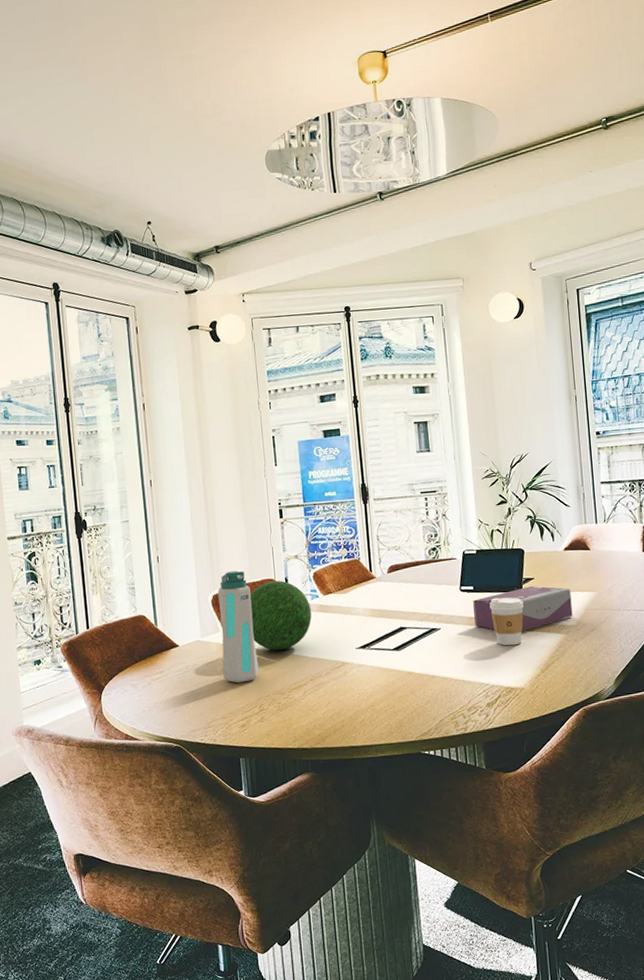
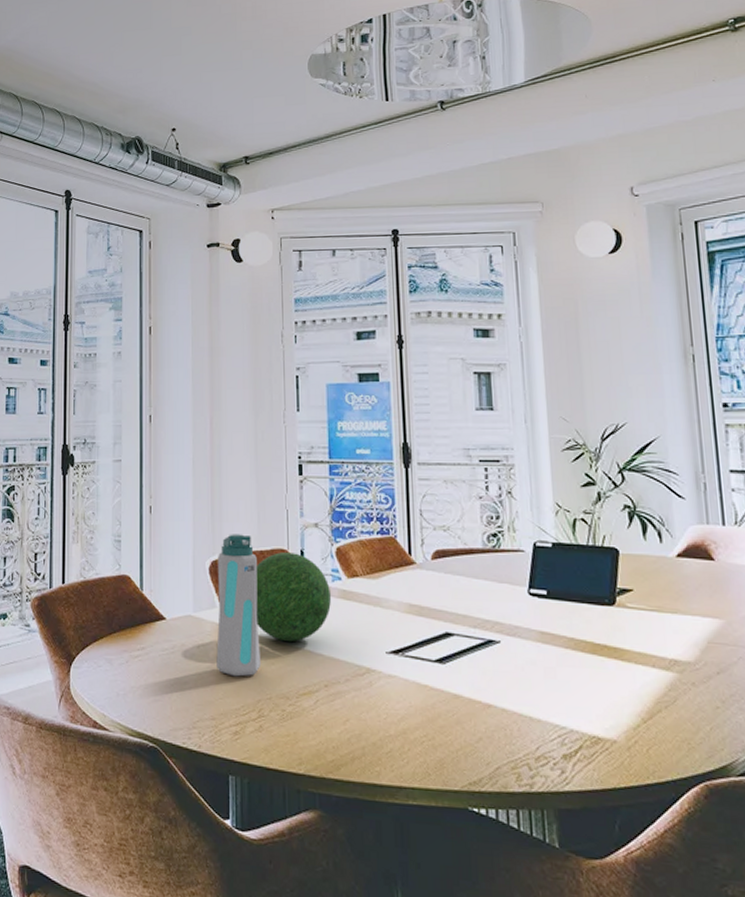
tissue box: present [473,586,573,631] -> none [546,600,689,661]
coffee cup: present [489,597,524,646] -> none [569,609,619,679]

